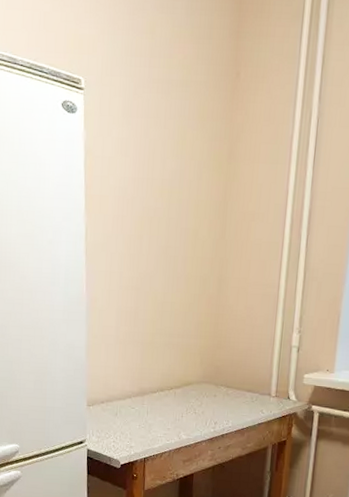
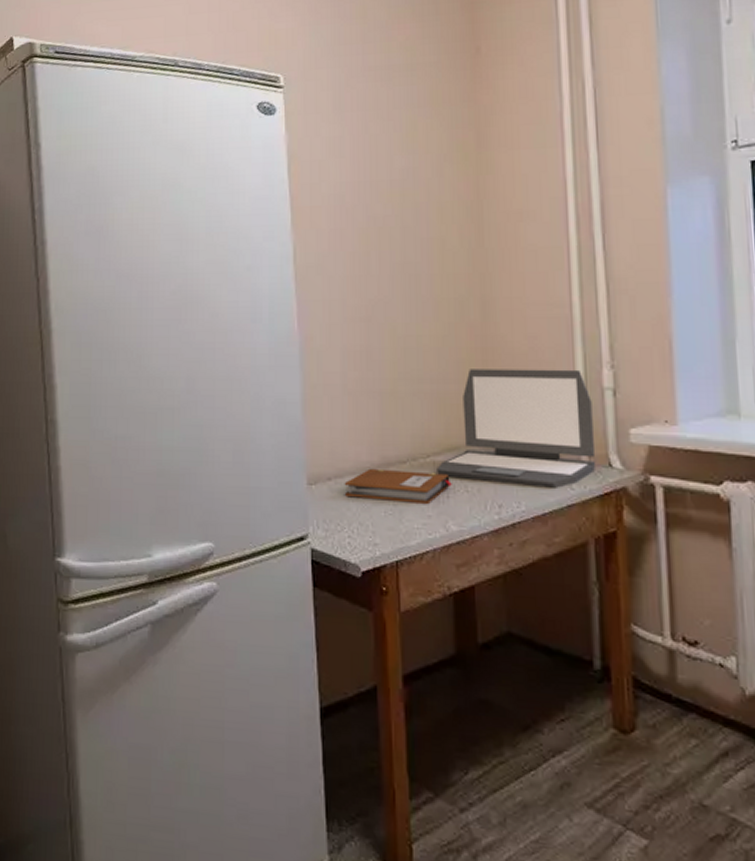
notebook: none [112,396,186,421] -> present [344,468,452,504]
laptop: none [176,328,283,412] -> present [437,369,595,488]

